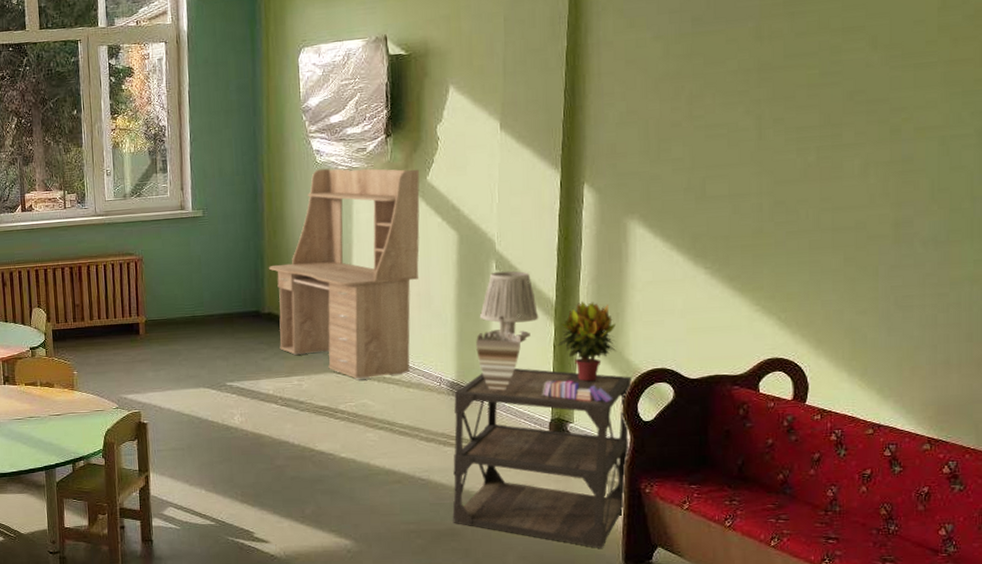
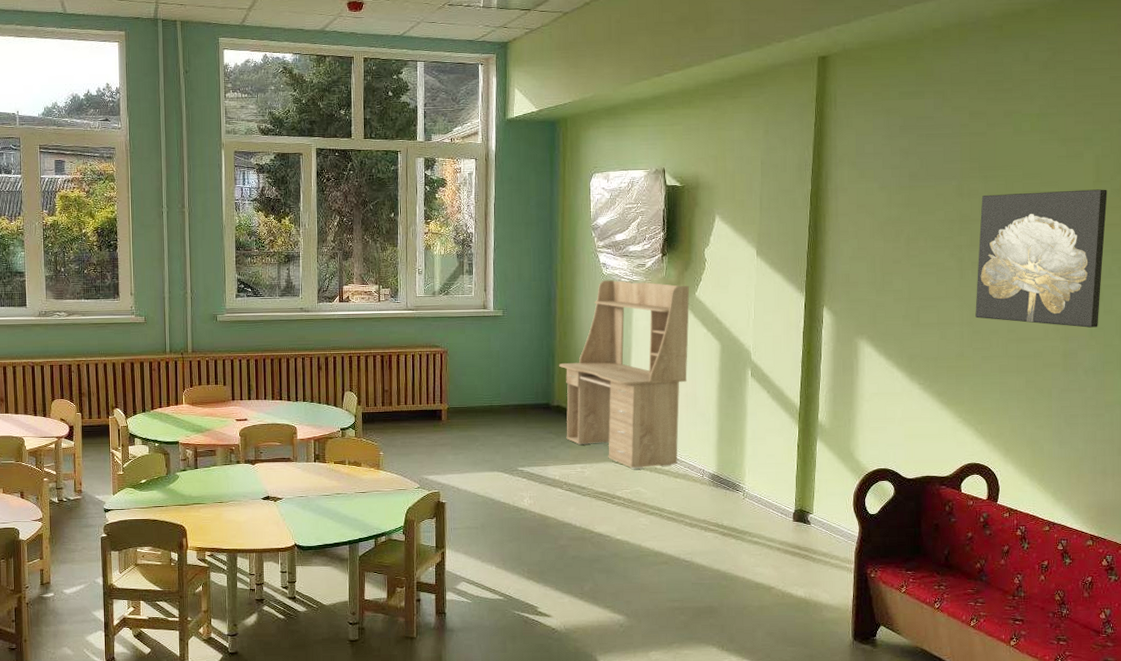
side table: present [452,368,632,548] -> none [711,464,861,626]
wall sconce: present [476,271,539,391] -> none [734,378,786,483]
books: present [542,380,612,402] -> none [787,475,845,497]
potted plant: present [557,301,616,382] -> none [801,408,848,478]
wall art: none [778,16,957,190] -> present [975,189,1108,328]

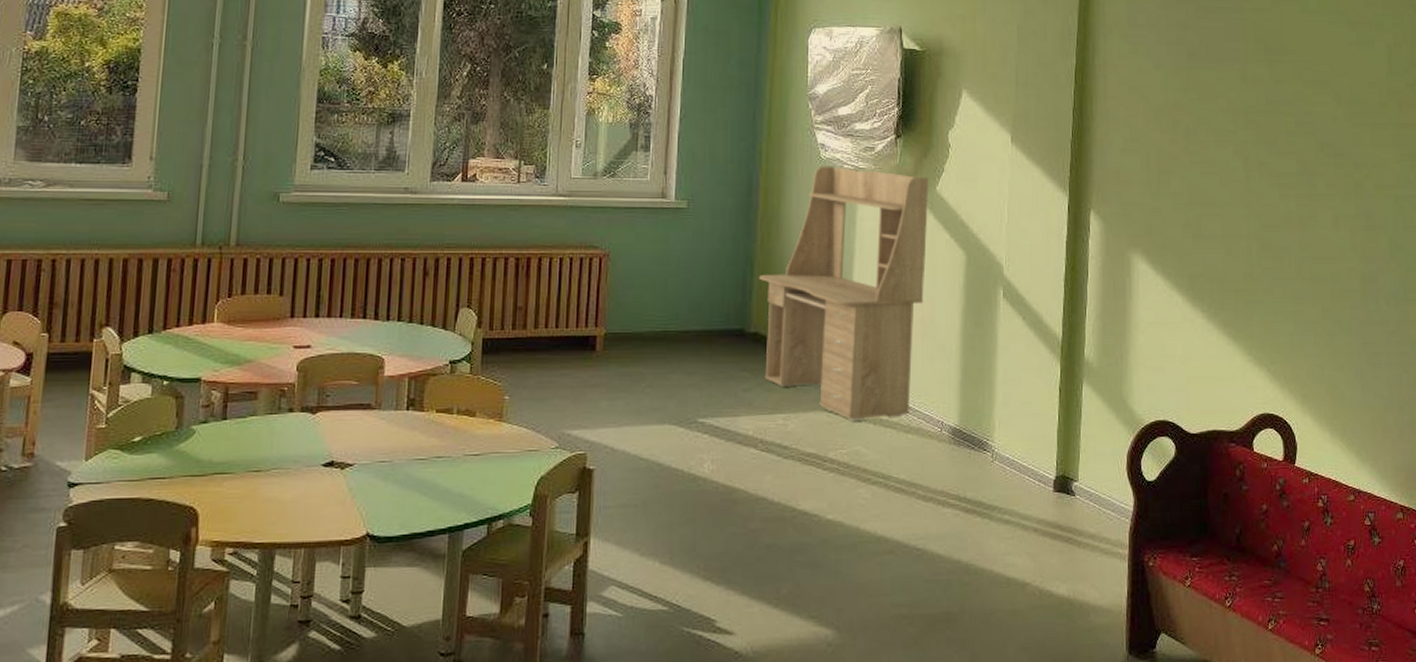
wall art: present [975,189,1108,328] -> none [1264,82,1402,246]

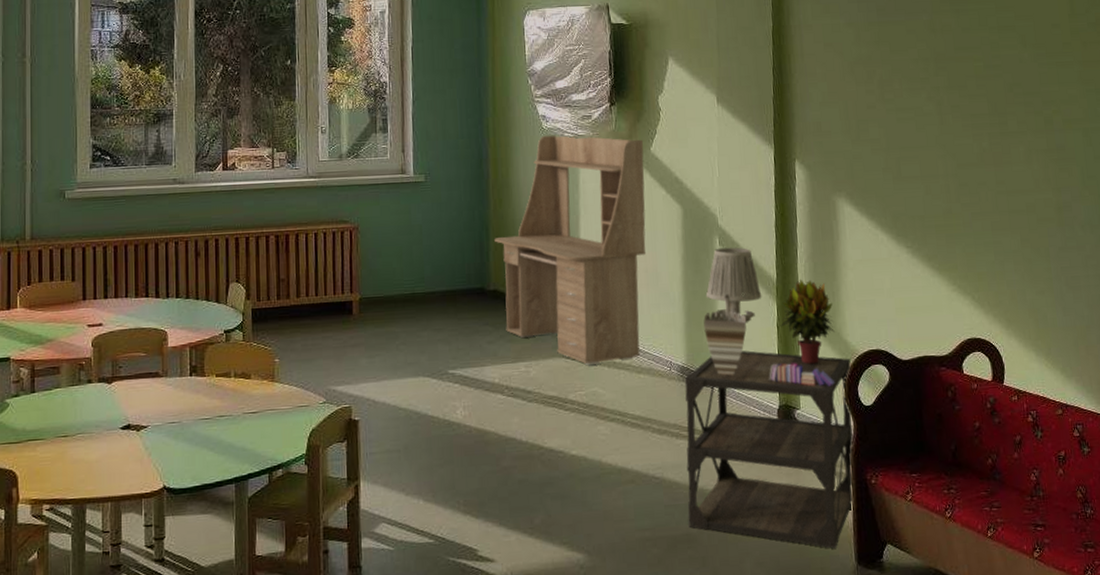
side table: none [949,414,1136,636] -> present [684,350,855,549]
wall sconce: none [981,300,1045,441] -> present [703,247,762,376]
books: none [1047,429,1116,458] -> present [769,363,834,386]
potted plant: none [1063,340,1120,433] -> present [780,280,835,364]

